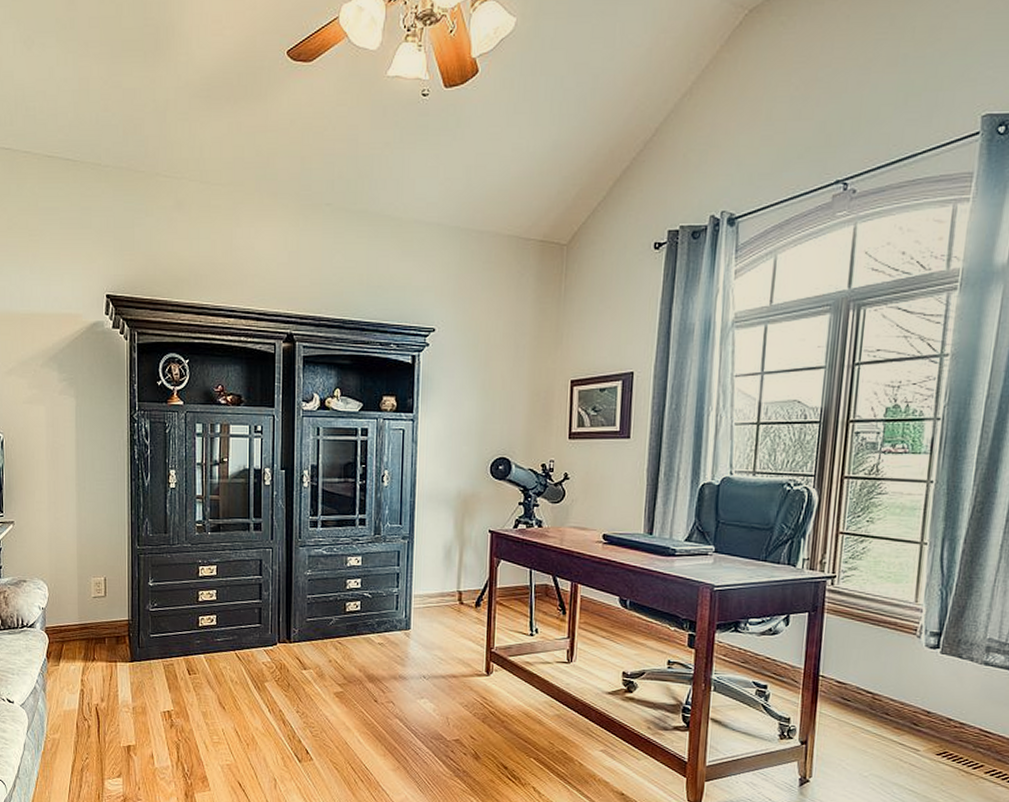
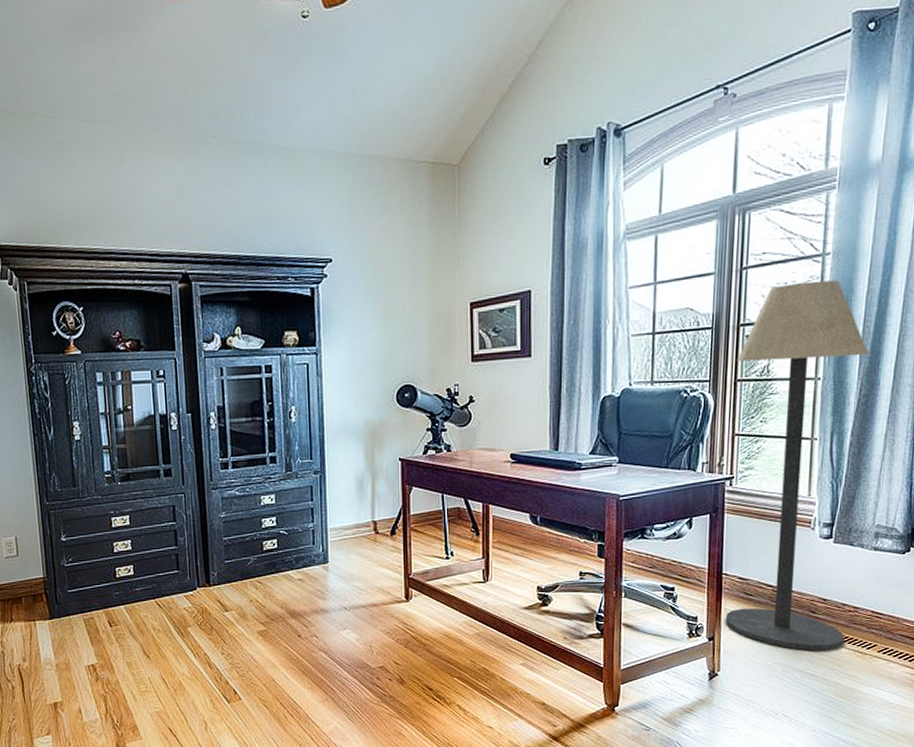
floor lamp: none [819,382,986,767] -> present [725,280,869,651]

